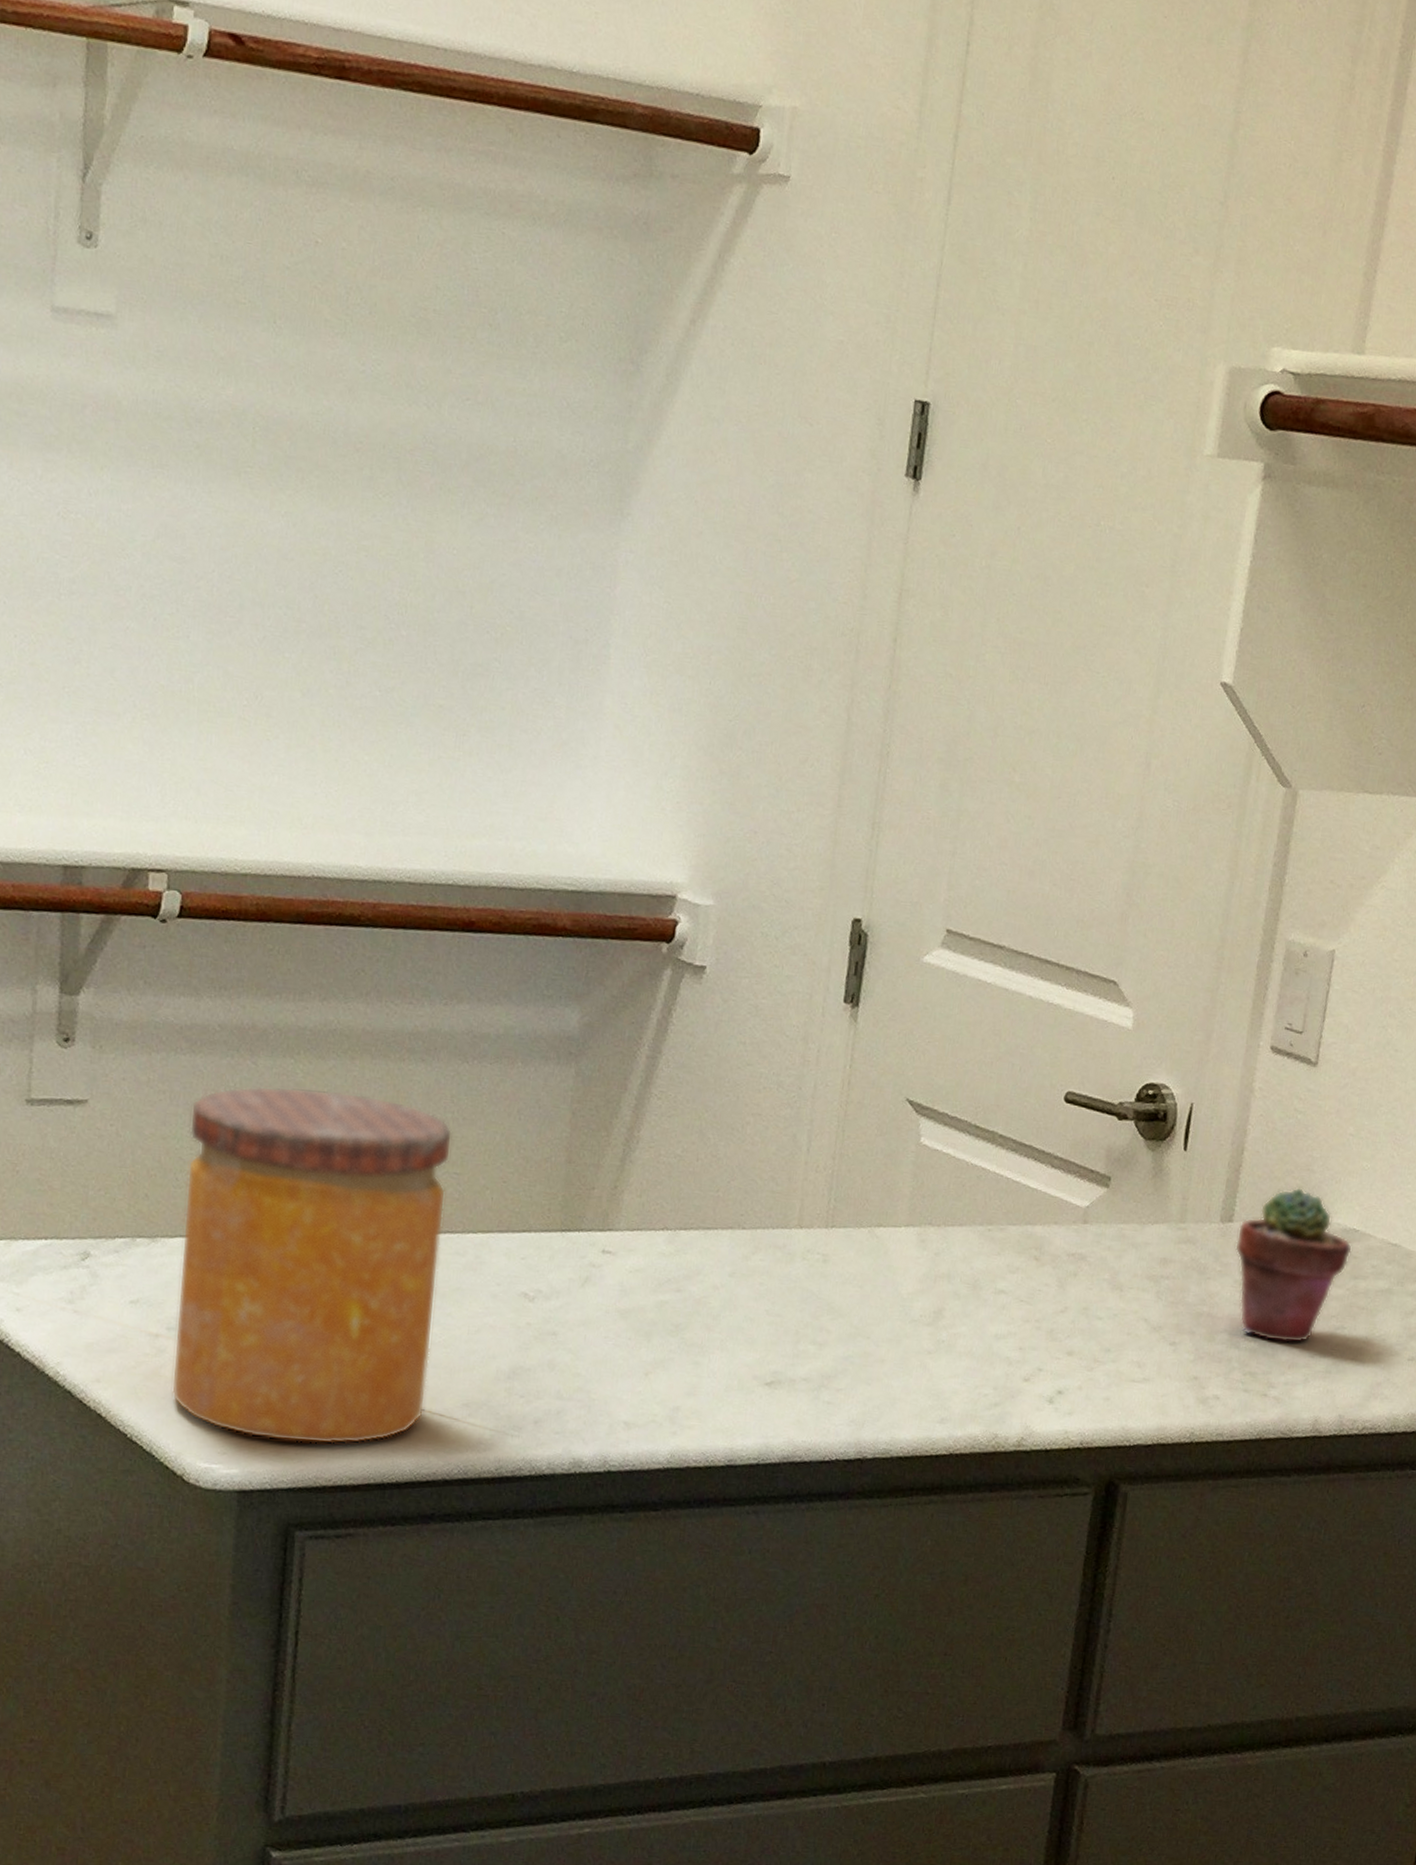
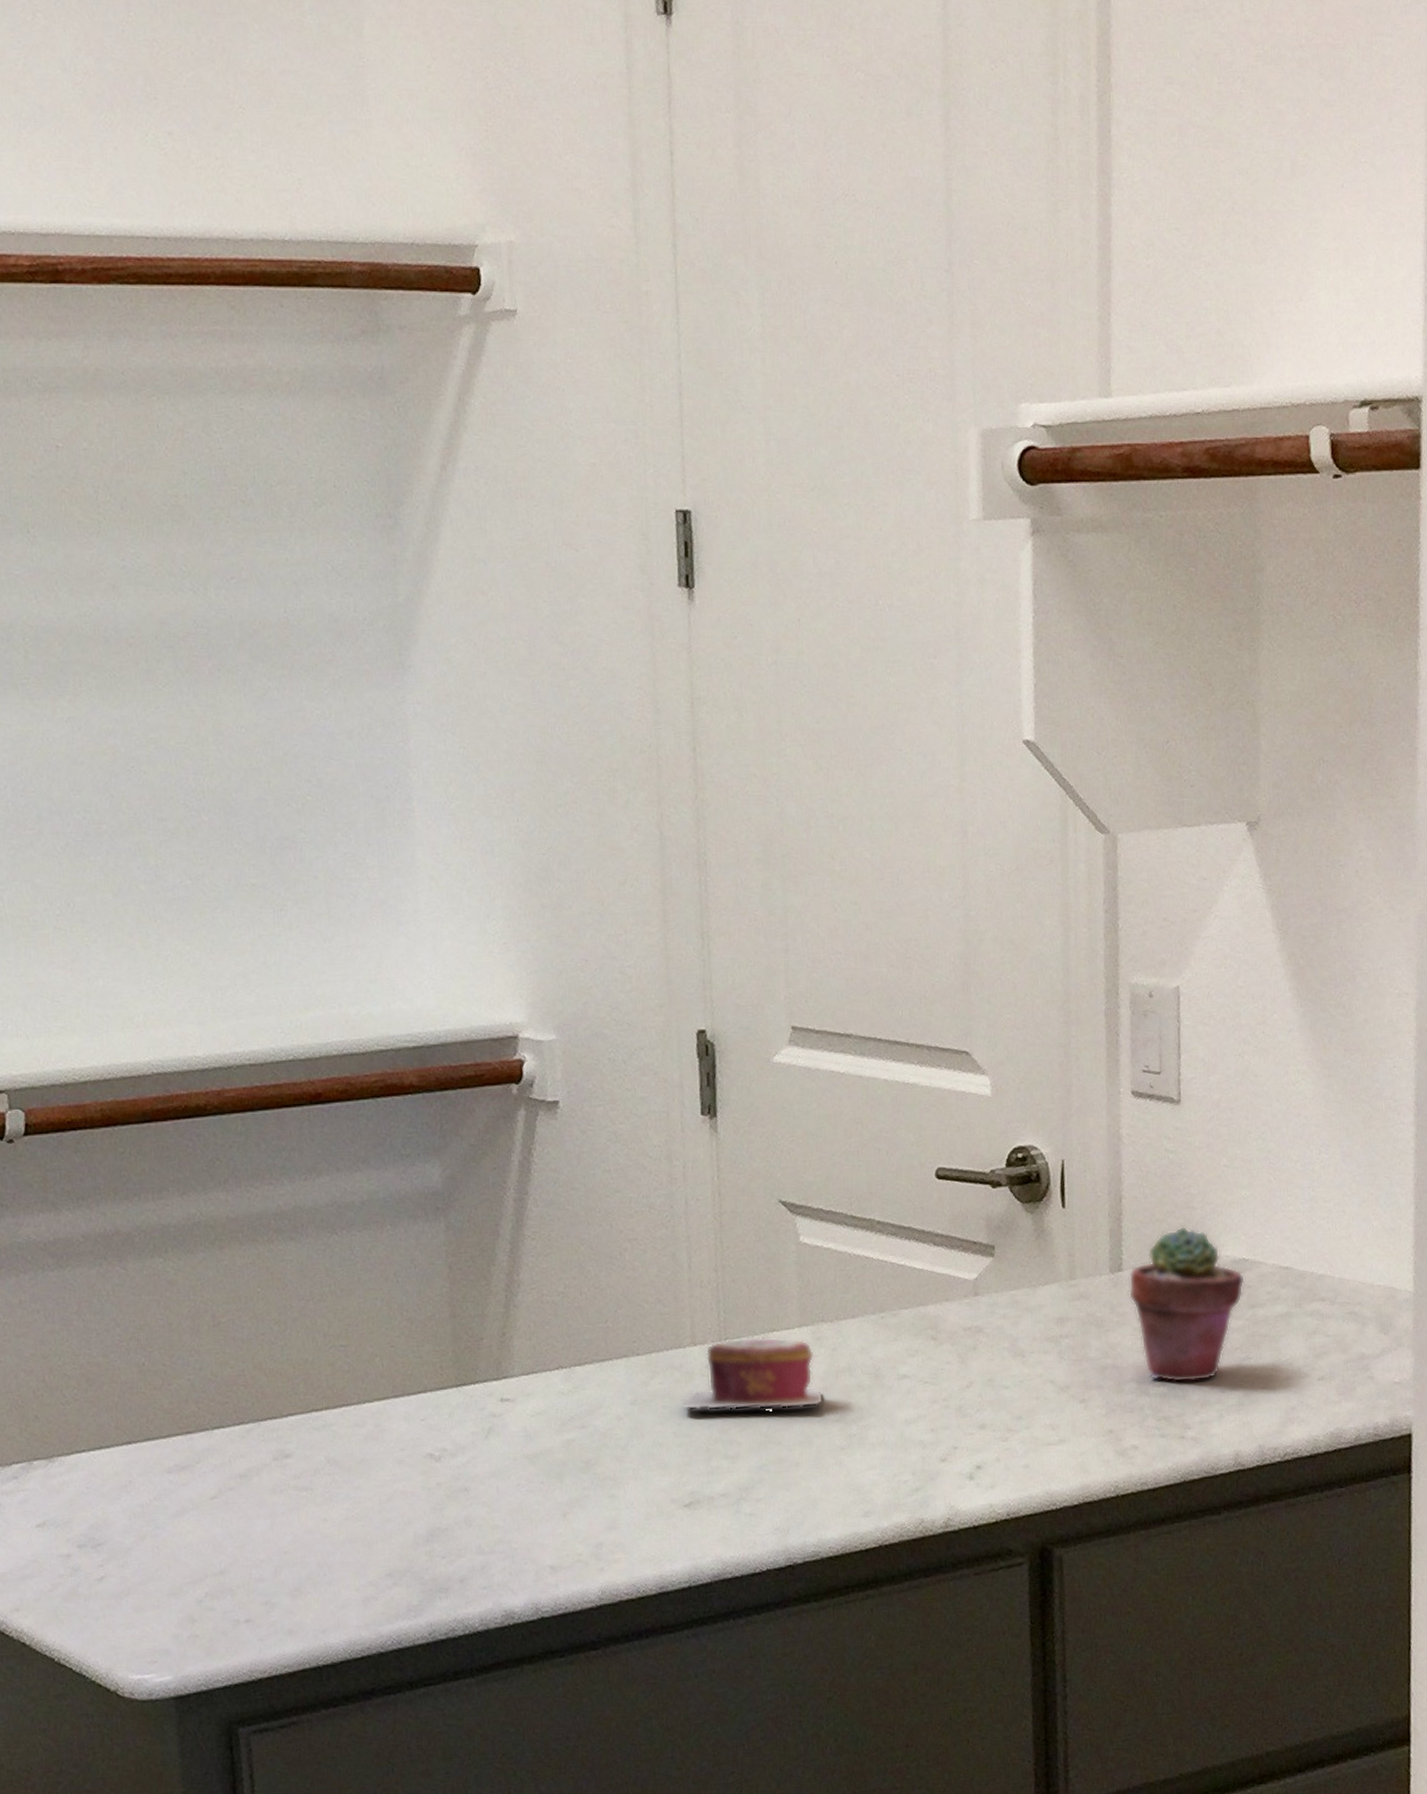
jar: present [171,1086,453,1445] -> none [67,1282,349,1642]
jewelry box: none [778,1227,920,1308] -> present [681,1337,824,1411]

